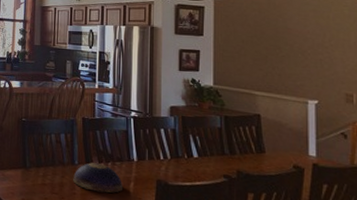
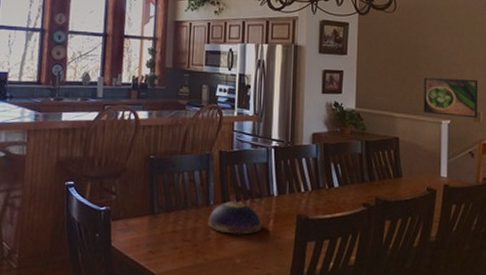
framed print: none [286,58,351,100] -> present [424,78,478,119]

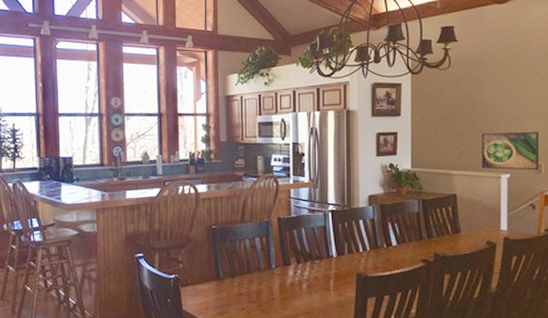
decorative bowl: present [208,202,261,235] -> none [271,264,322,294]

